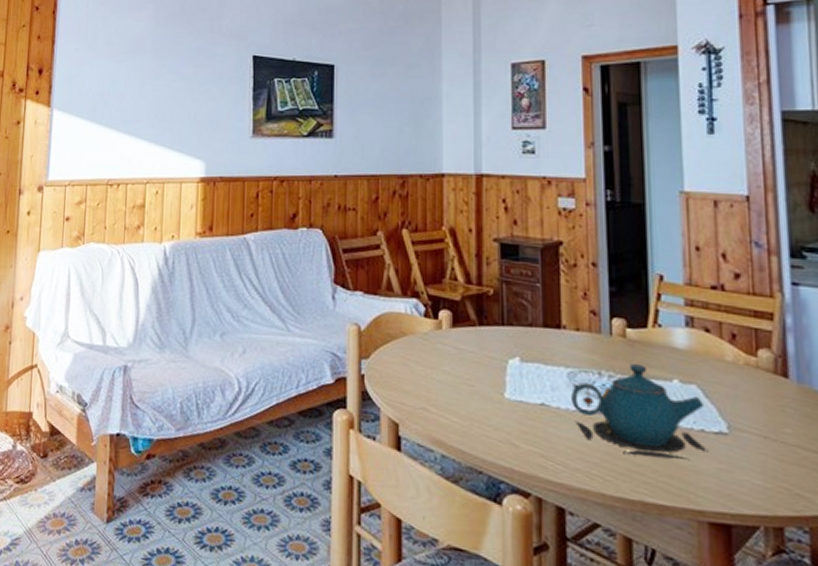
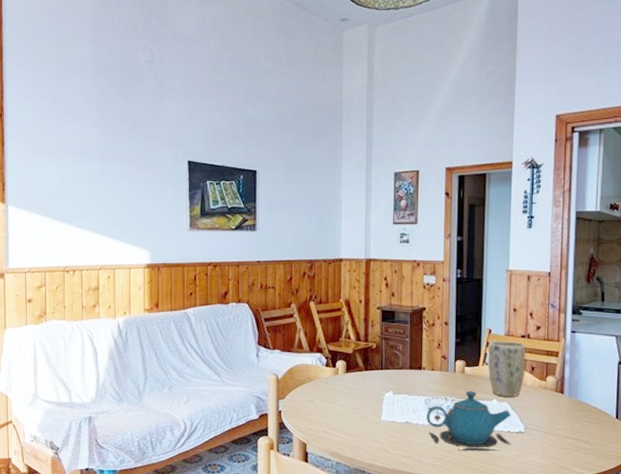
plant pot: none [661,292,722,377] -> present [488,341,526,396]

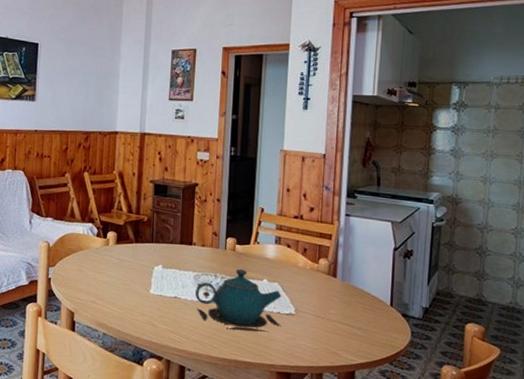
plant pot: present [488,341,526,396] -> none [259,220,299,278]

